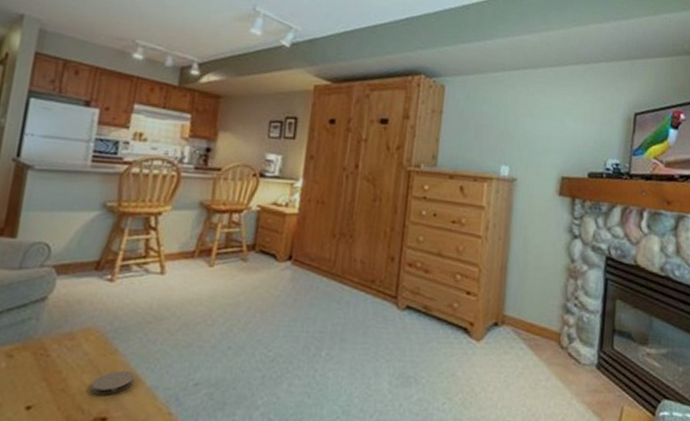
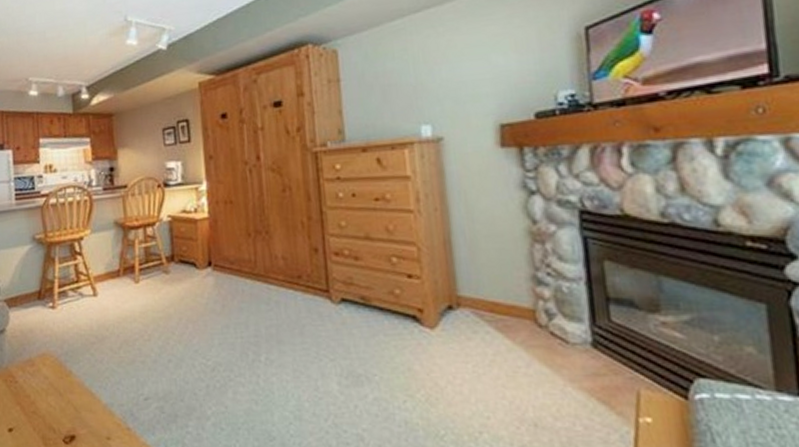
coaster: present [91,370,135,395] -> none [56,390,91,414]

